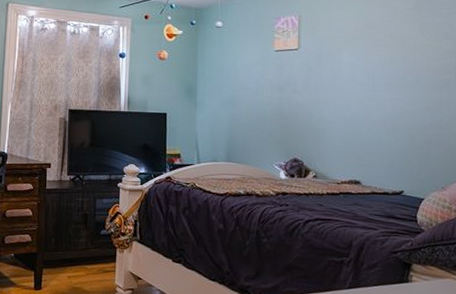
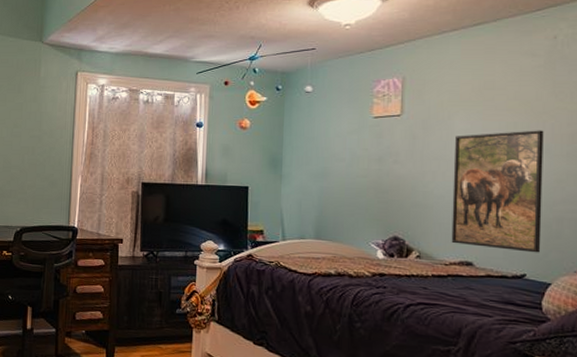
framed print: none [342,64,415,172] -> present [451,130,544,253]

